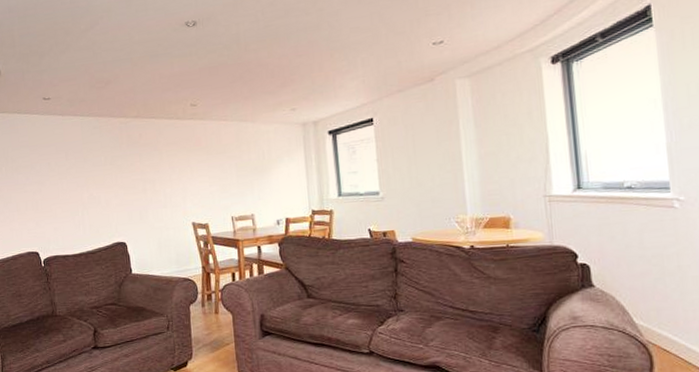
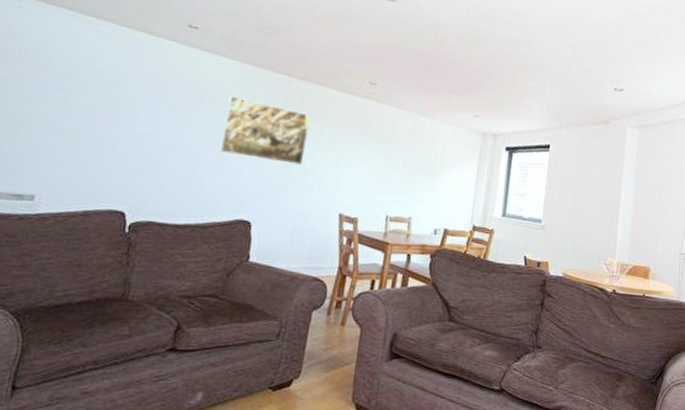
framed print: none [86,145,154,192] -> present [219,95,311,165]

